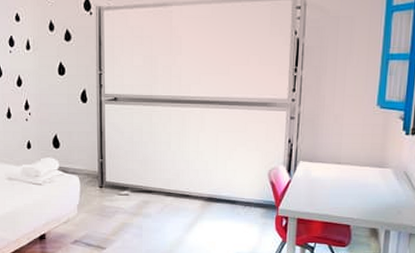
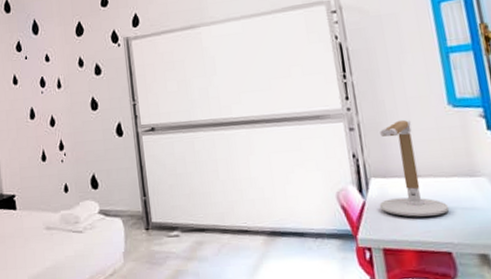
desk lamp: none [302,114,357,196] -> present [379,119,450,217]

